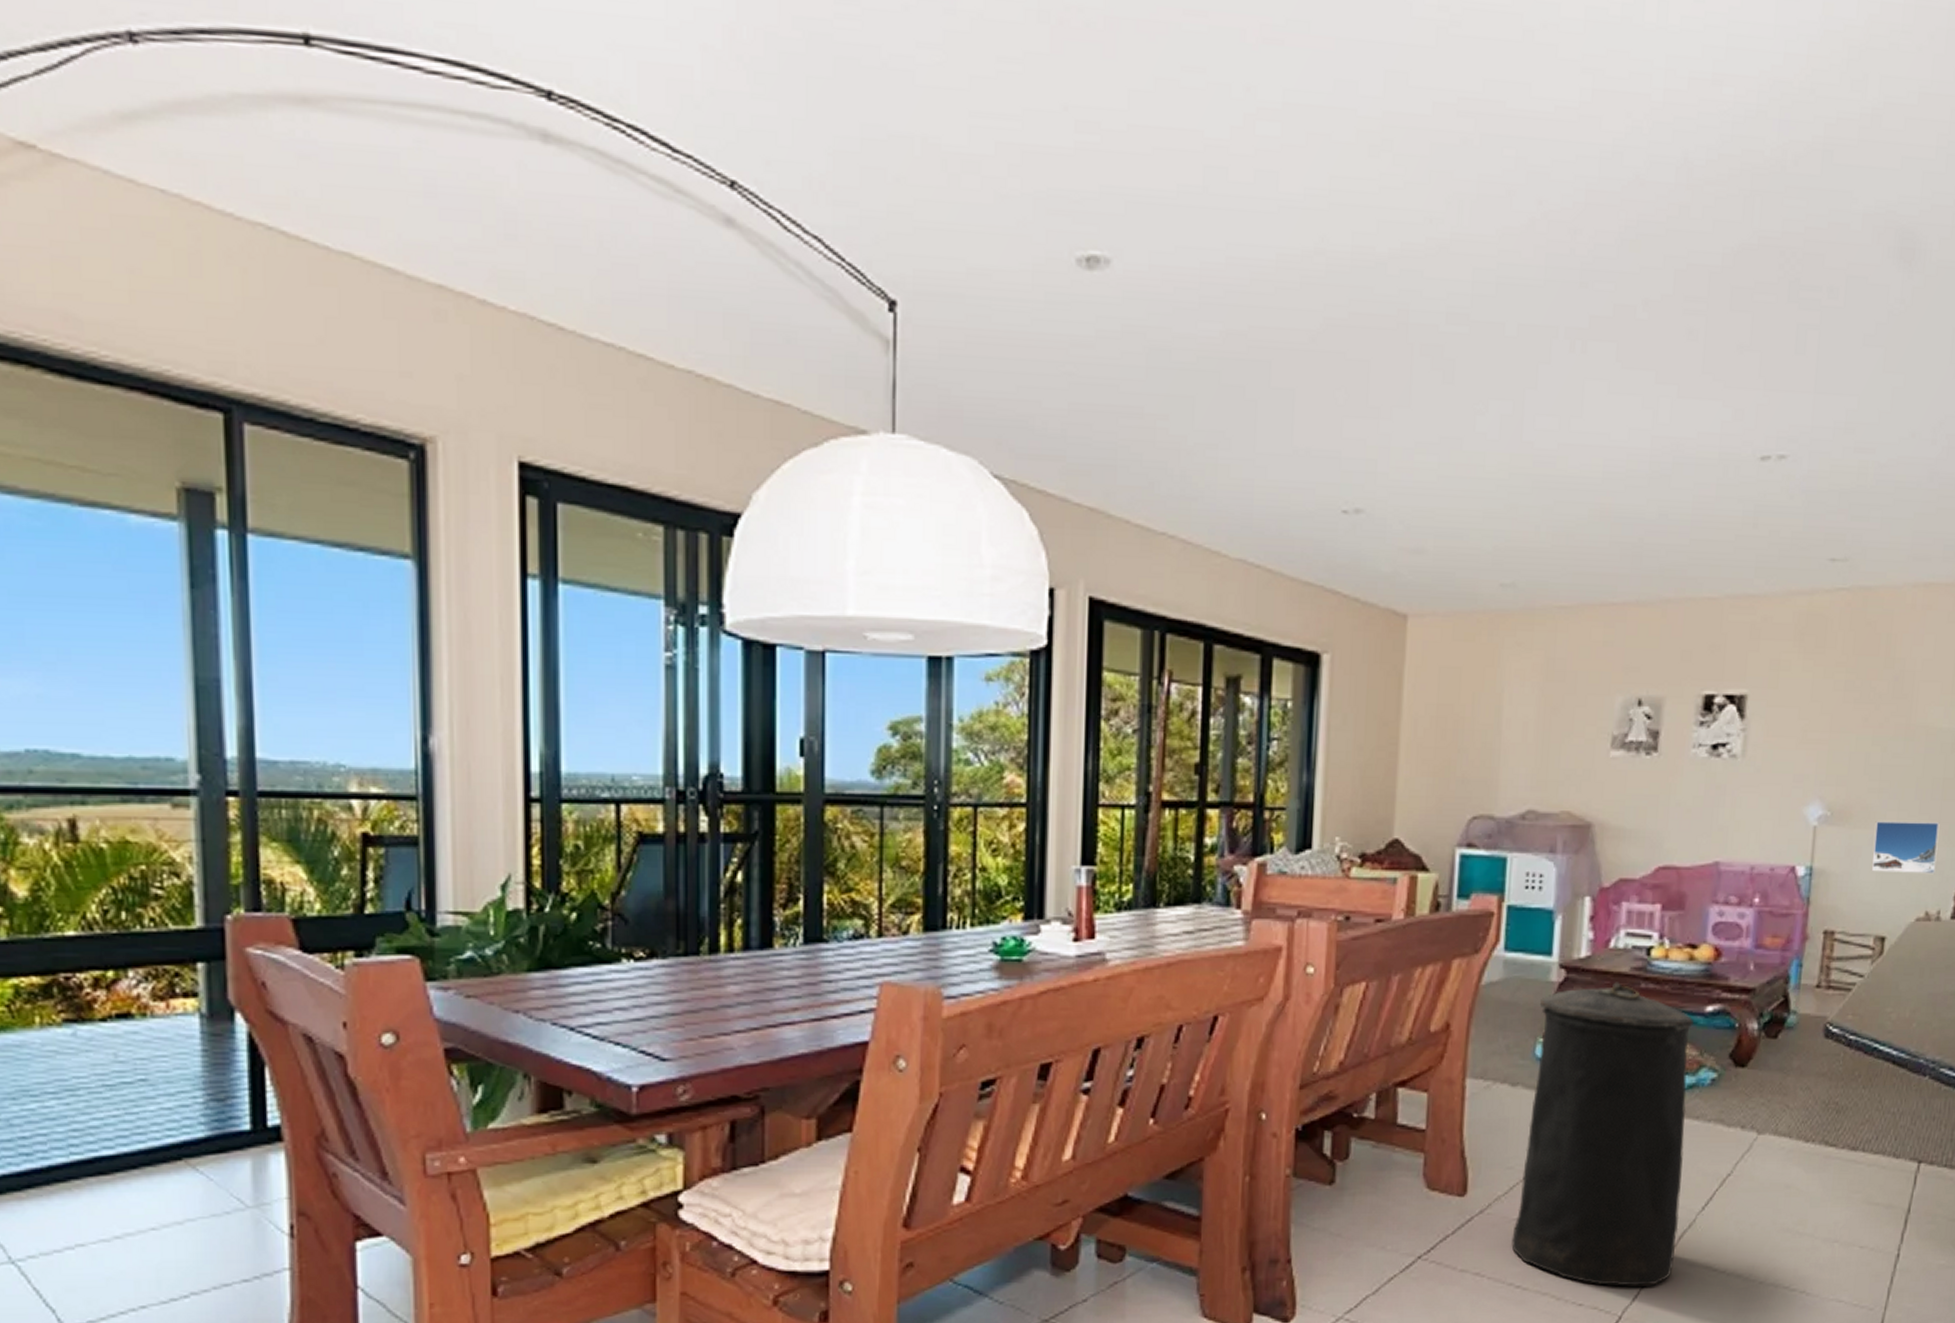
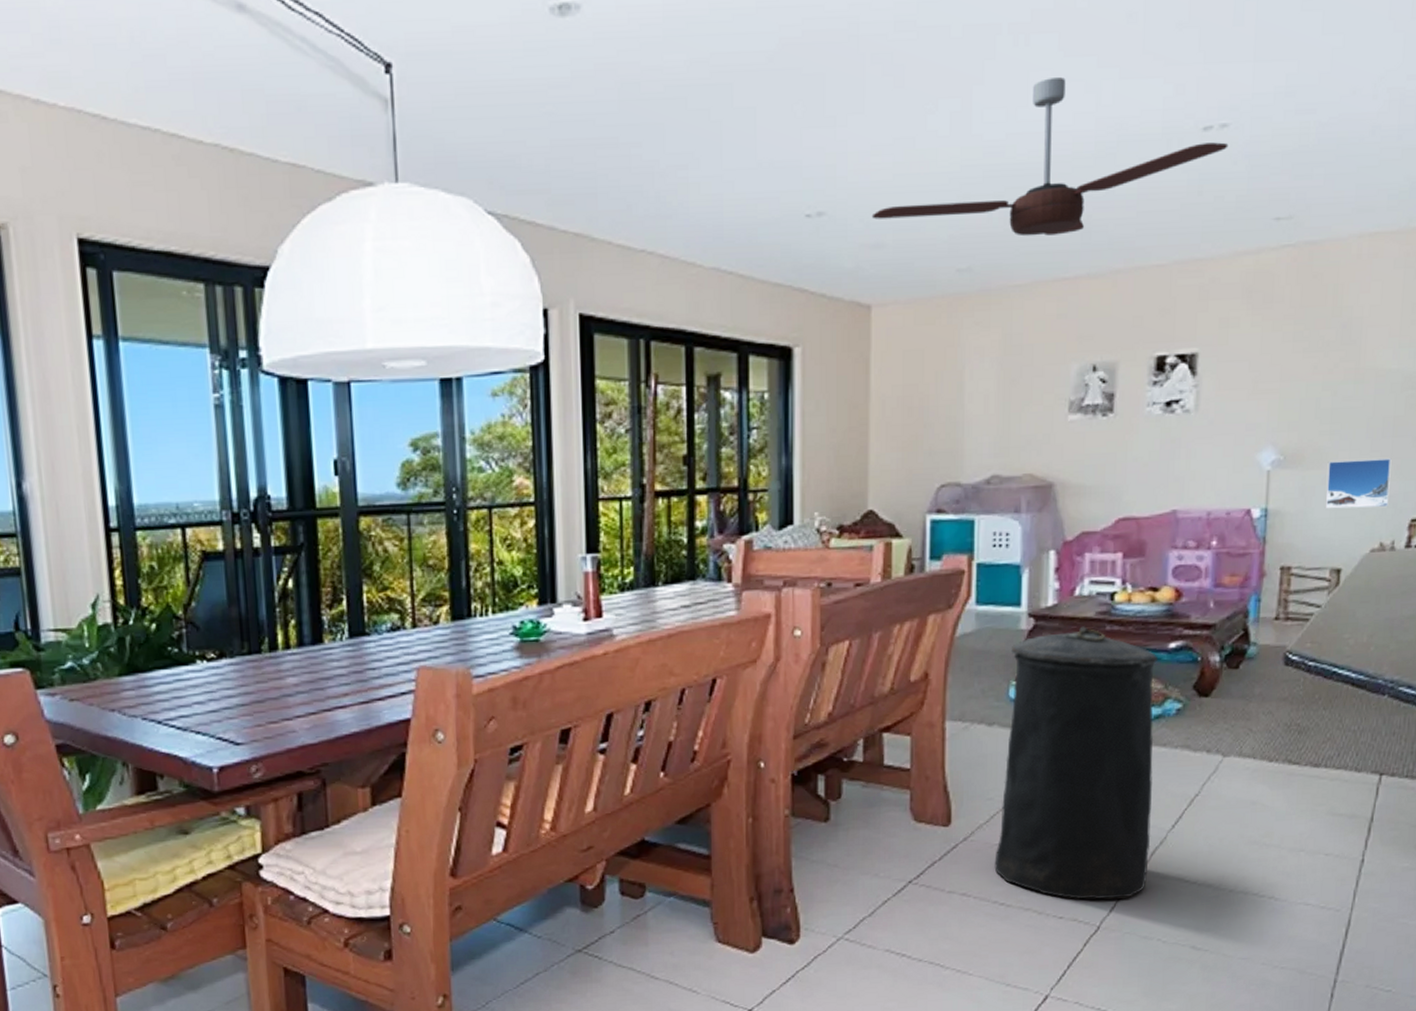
ceiling fan: none [1412,389,1786,557] -> present [871,77,1229,237]

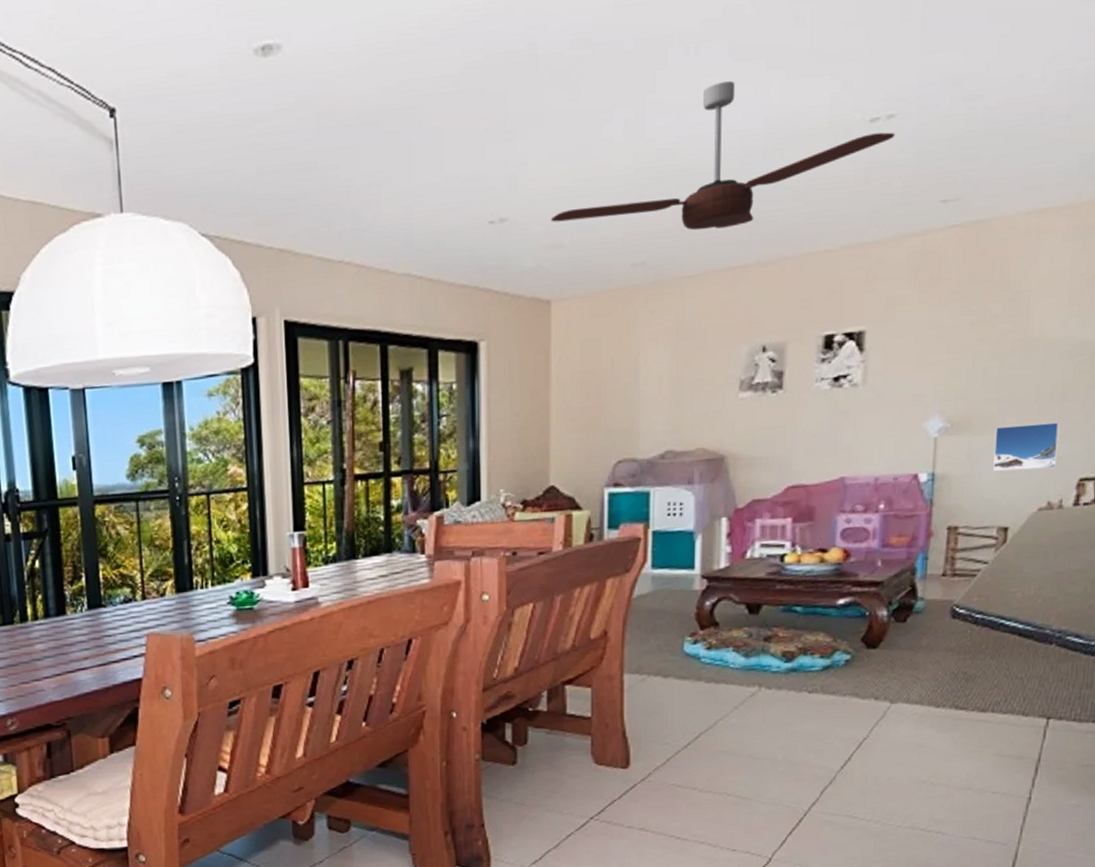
trash can: present [994,626,1157,900] -> none [671,586,826,834]

